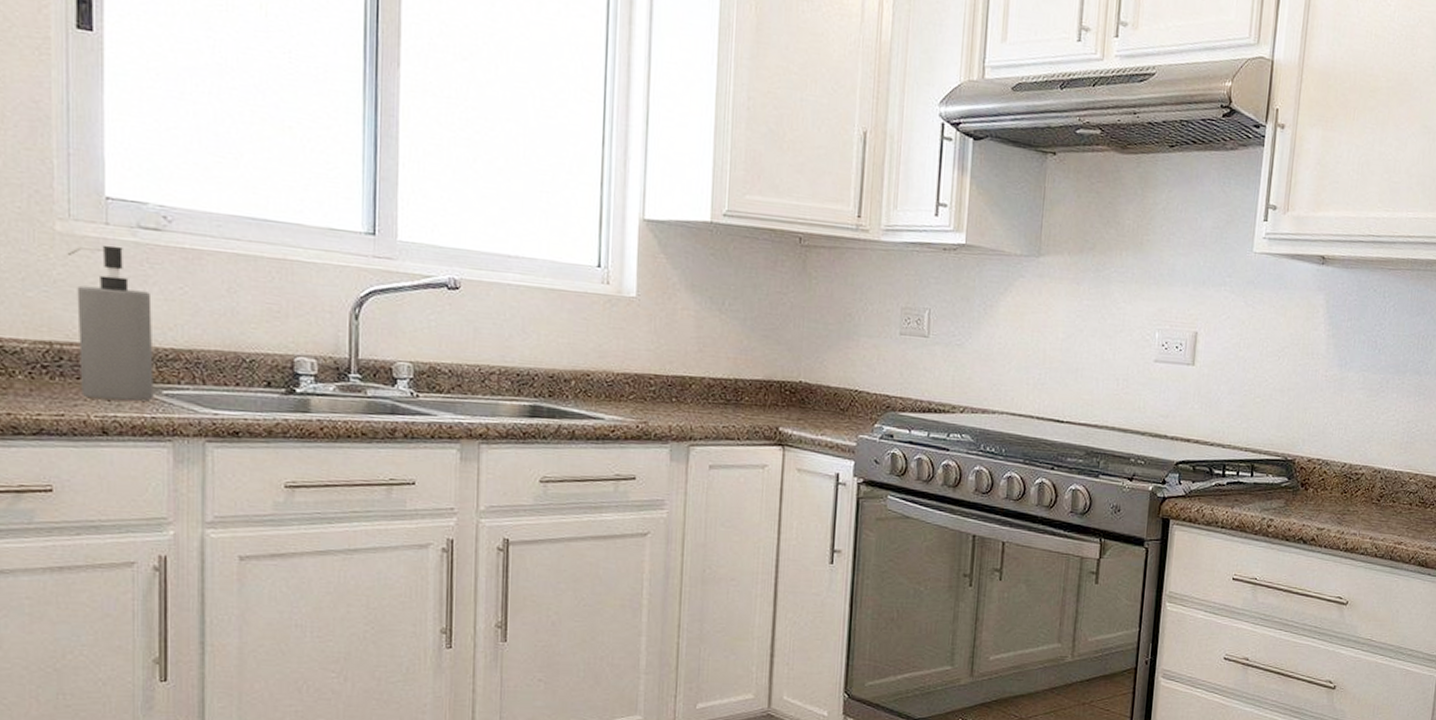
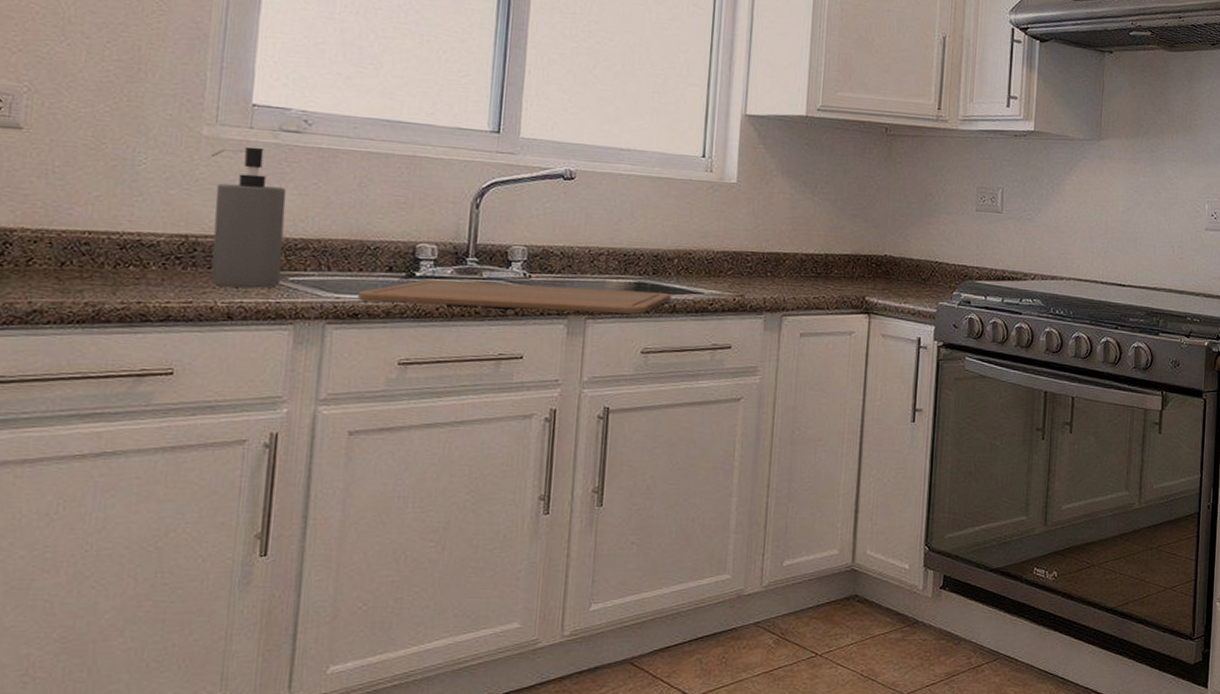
chopping board: none [237,397,569,440] -> present [358,280,671,315]

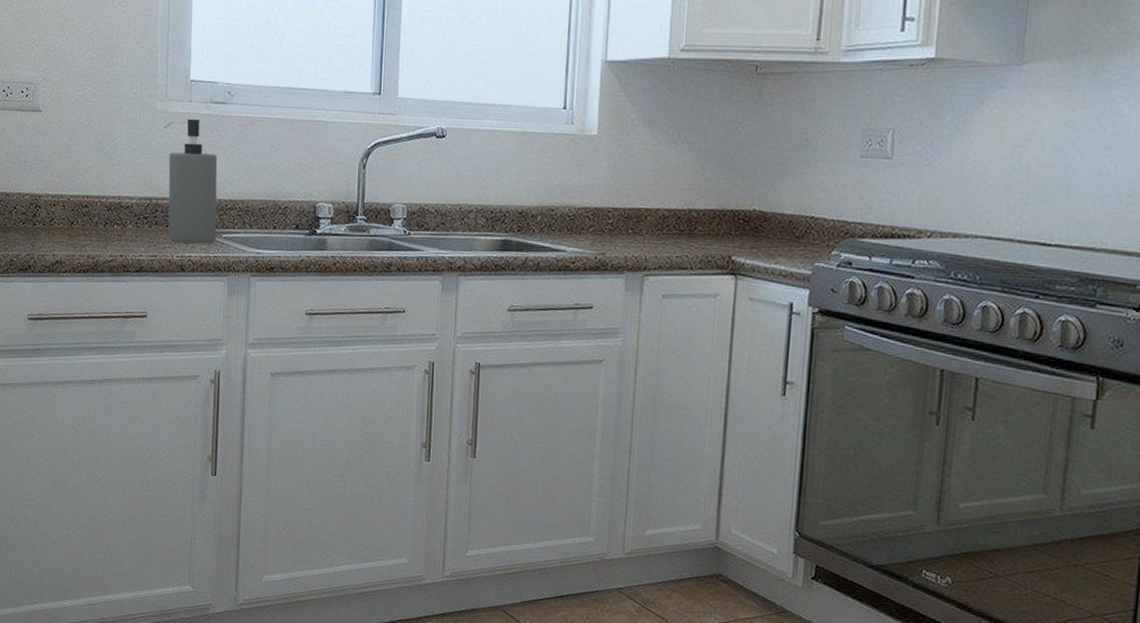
chopping board: present [358,280,671,315] -> none [273,237,535,272]

